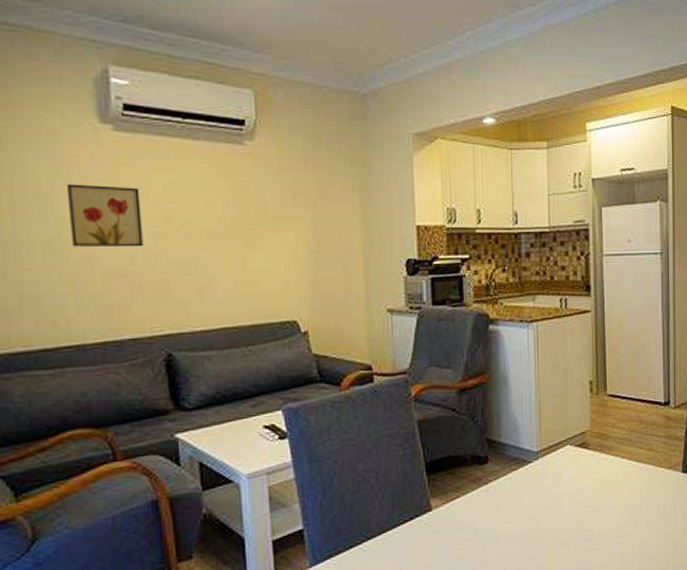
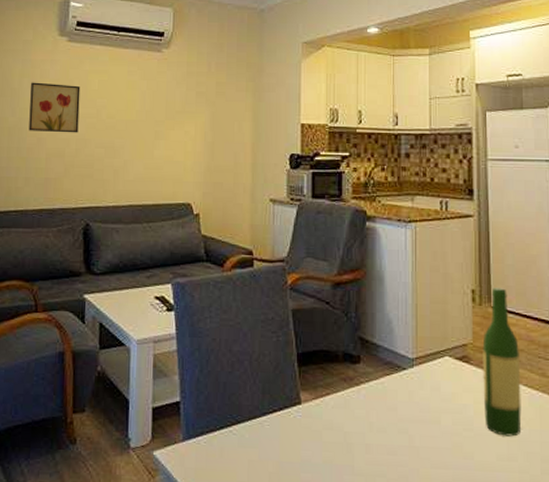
wine bottle: none [599,376,632,507] -> present [482,288,522,437]

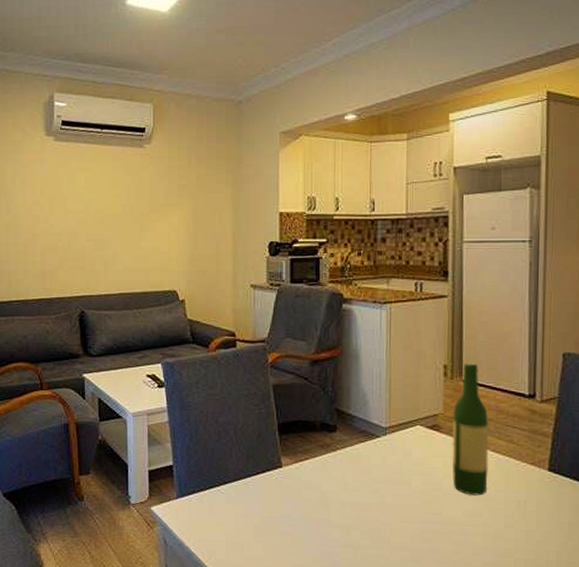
wall art: present [29,82,81,133] -> none [23,181,69,228]

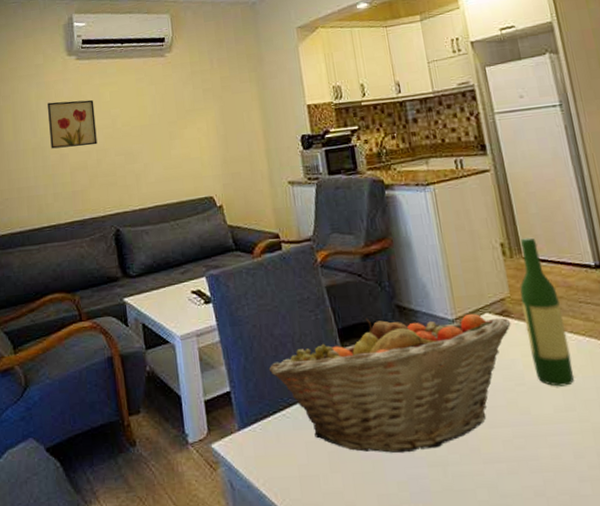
wall art: none [23,181,69,228] -> present [47,99,98,149]
fruit basket: none [210,417,439,534] -> present [268,313,511,454]

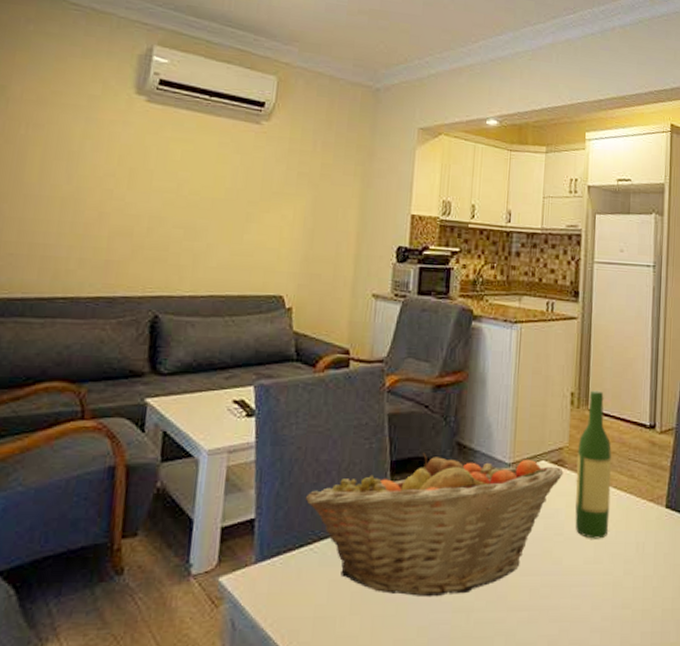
wall art: present [47,99,98,149] -> none [88,145,159,210]

